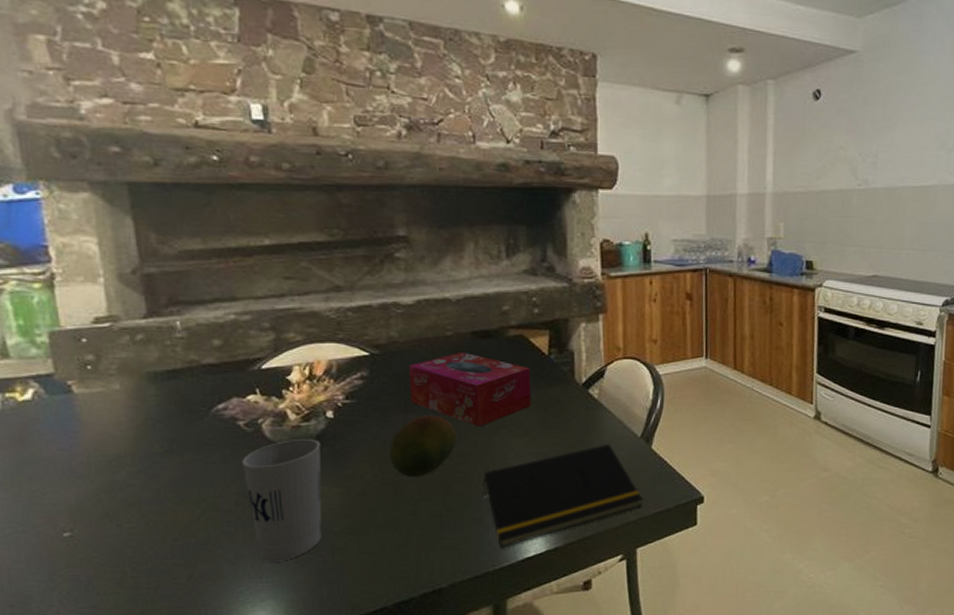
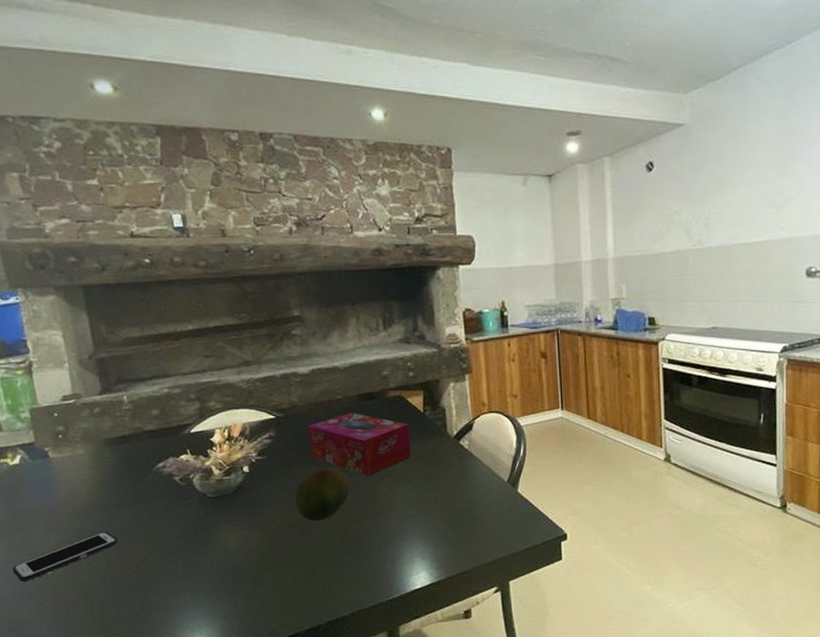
cell phone: none [15,485,161,545] -> present [12,531,118,581]
cup: present [241,438,322,562] -> none [178,489,244,594]
notepad: present [481,445,643,548] -> none [372,489,512,581]

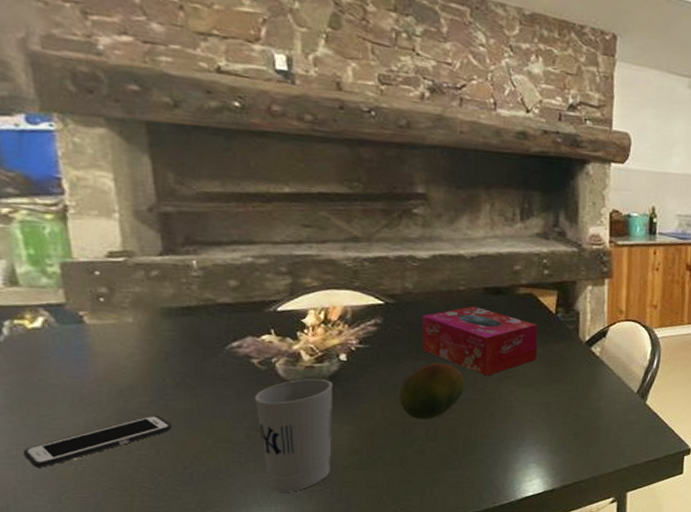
cup: none [178,489,244,594] -> present [254,378,334,492]

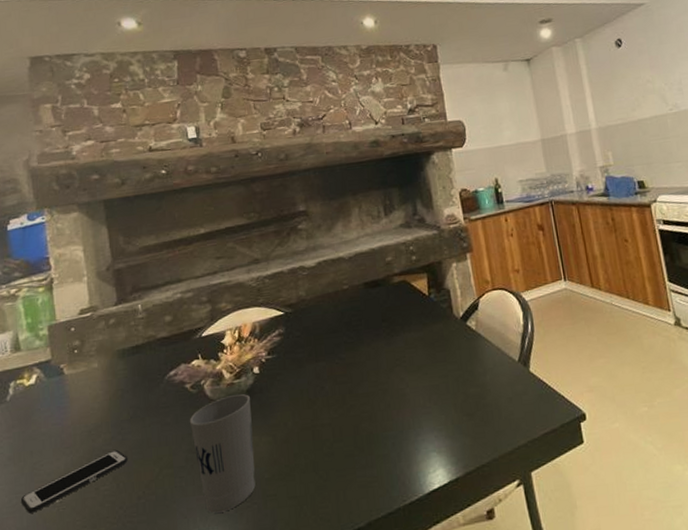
fruit: present [400,363,465,420] -> none [306,361,361,421]
tissue box: present [421,306,538,376] -> none [315,302,420,367]

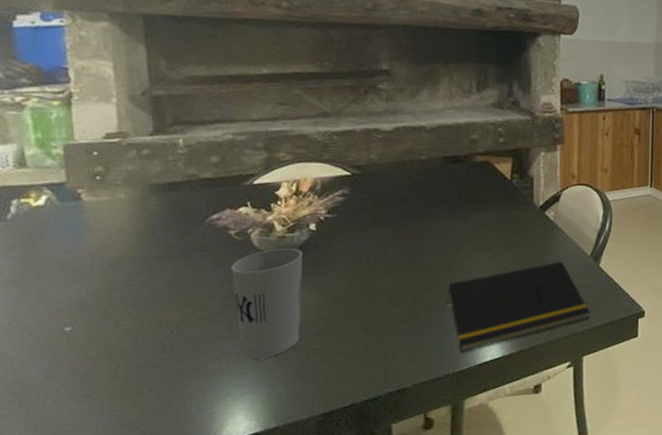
cell phone: present [20,449,128,513] -> none [22,286,155,338]
notepad: none [385,371,530,482] -> present [445,262,590,352]

